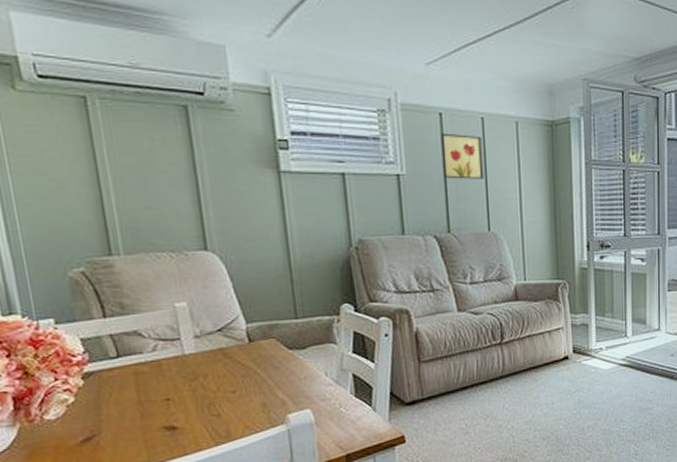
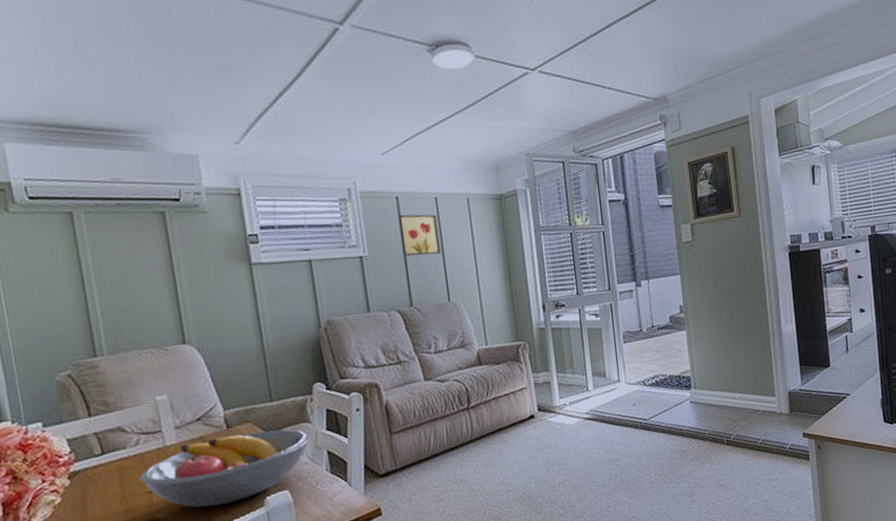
fruit bowl: none [156,348,336,420] -> present [139,429,310,507]

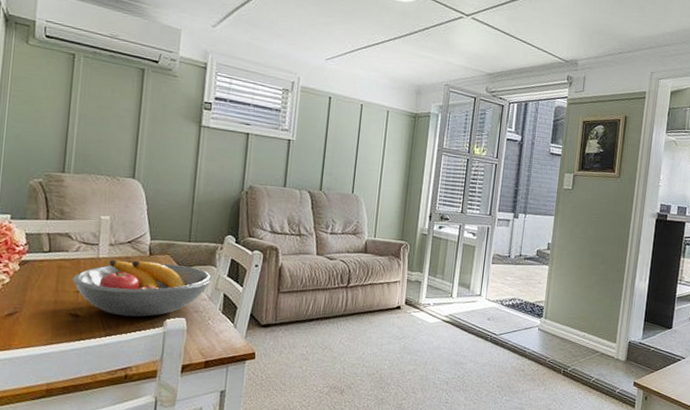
wall art: present [398,214,441,256] -> none [324,112,359,152]

